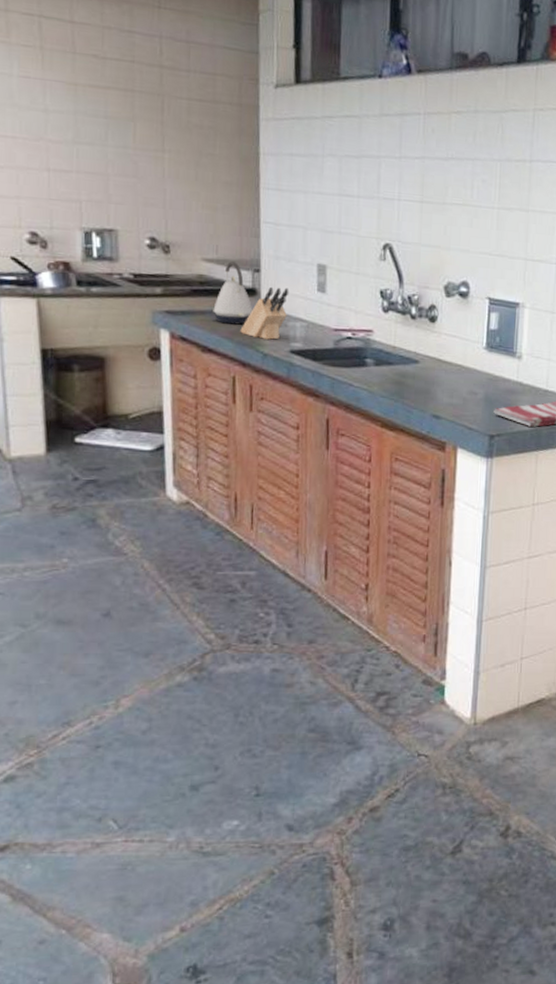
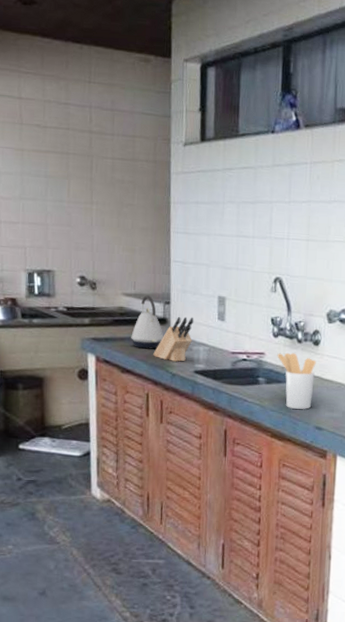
utensil holder: none [387,330,433,395] -> present [277,352,316,409]

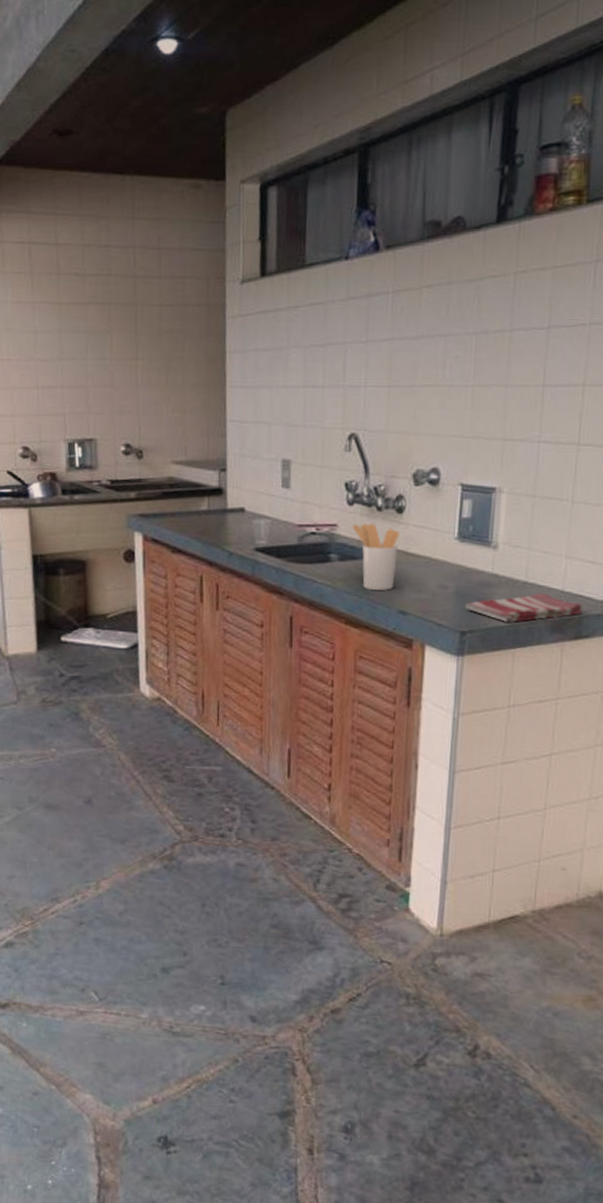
kettle: present [131,295,164,349] -> none [182,462,220,525]
knife block: present [153,316,194,362] -> none [207,485,254,538]

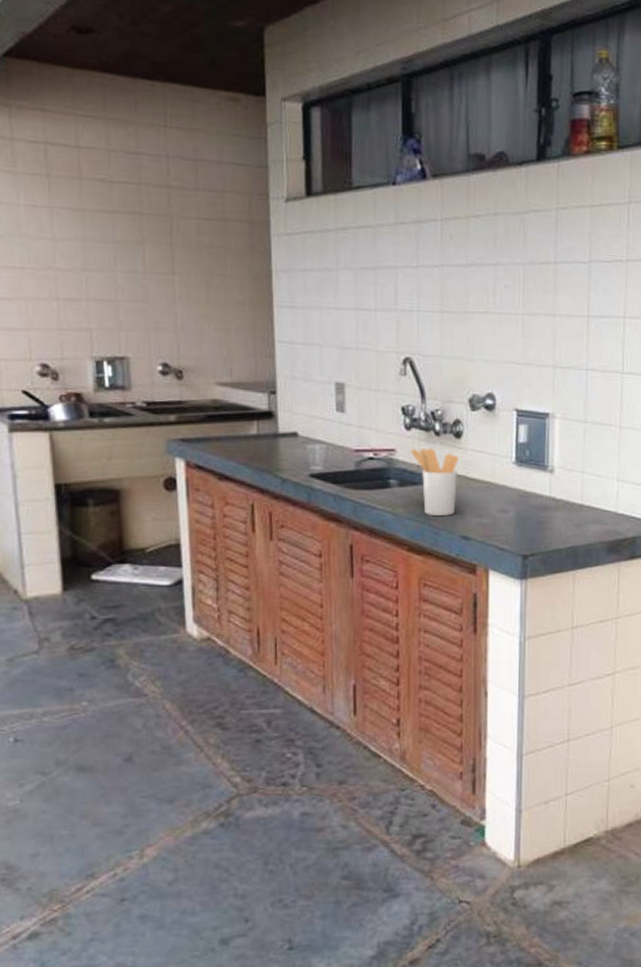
dish towel: present [465,593,582,622] -> none [526,515,635,544]

